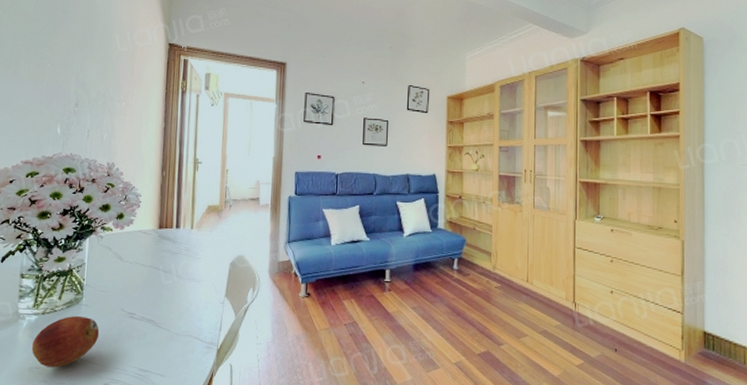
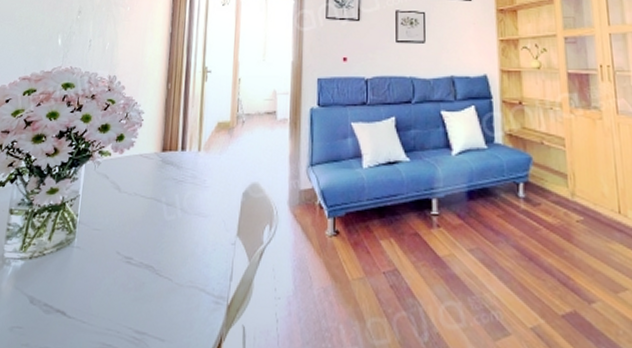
fruit: present [32,316,100,368] -> none [15,261,92,328]

